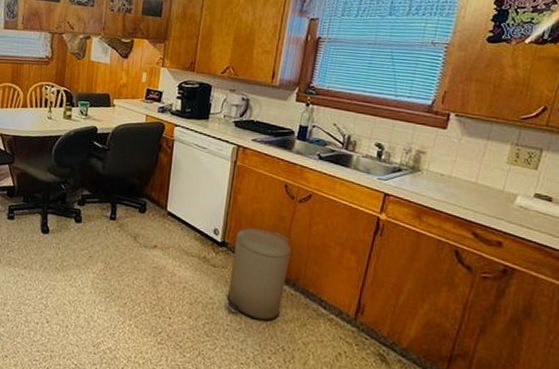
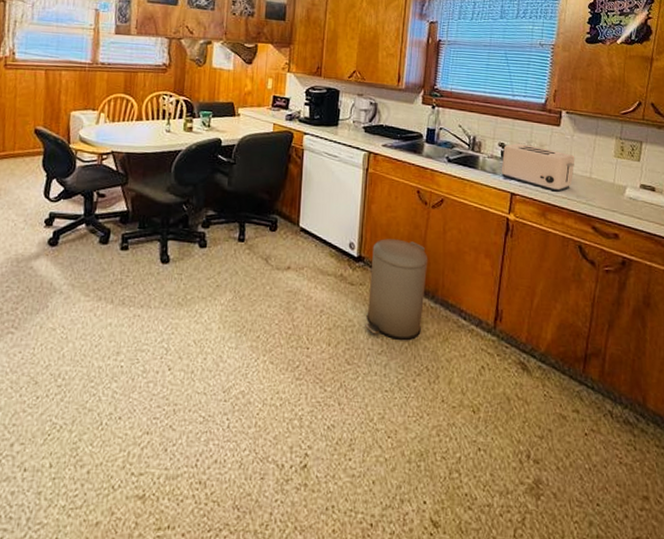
toaster: none [375,144,461,196] -> present [501,143,575,192]

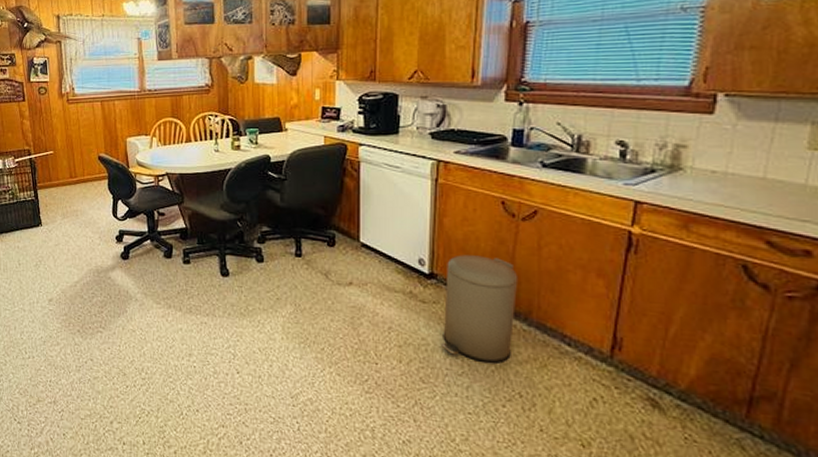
toaster: present [501,143,575,192] -> none [620,139,739,198]

